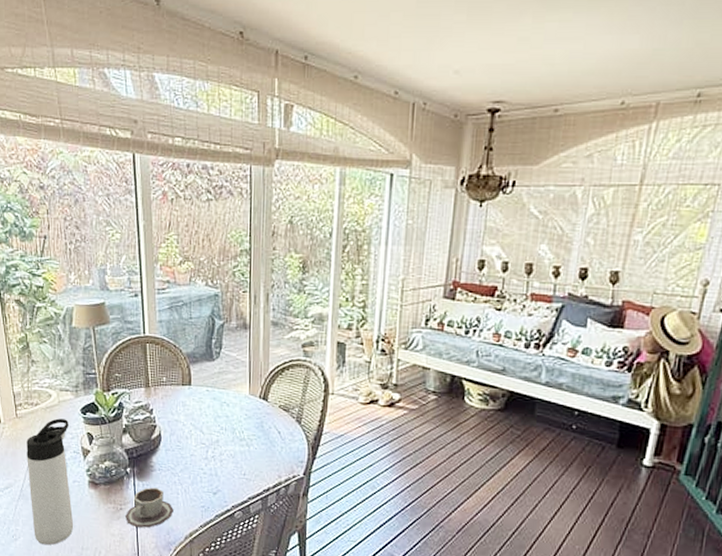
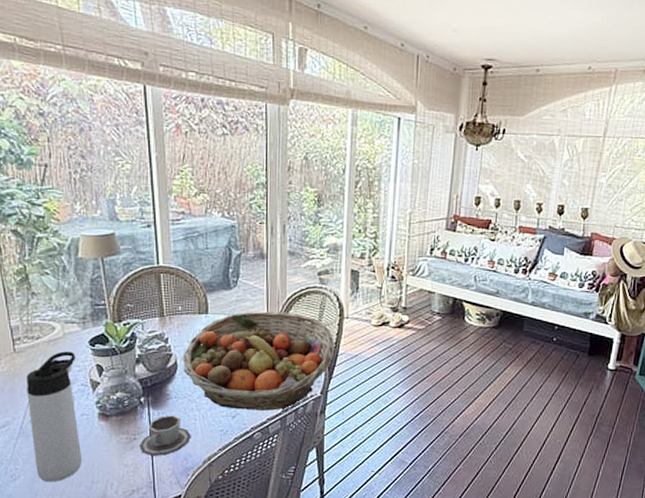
fruit basket: none [166,384,320,490] -> present [182,311,335,411]

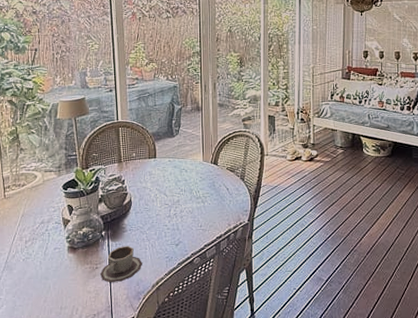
thermos bottle: present [26,351,83,482] -> none [12,195,54,310]
fruit basket: present [182,311,335,411] -> none [135,153,259,238]

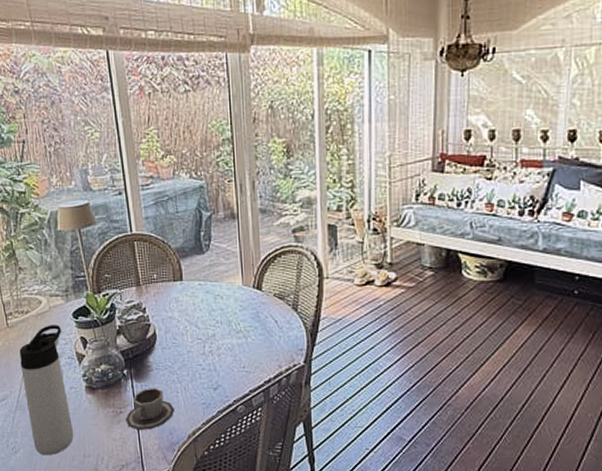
thermos bottle: none [12,195,54,310] -> present [19,325,74,456]

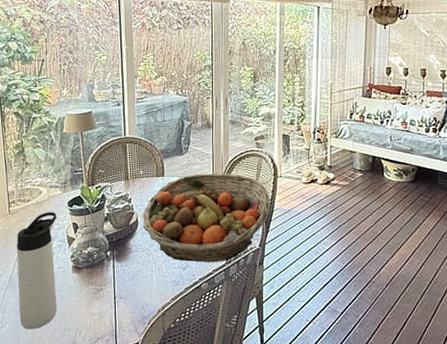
cup: present [126,388,174,431] -> none [105,267,148,306]
fruit basket: none [160,275,317,382] -> present [142,173,271,262]

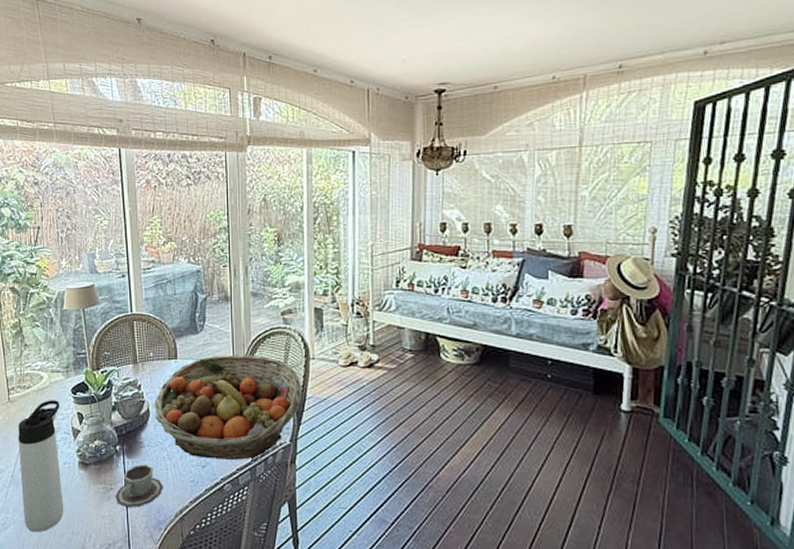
cup: none [105,267,148,306] -> present [116,464,163,508]

